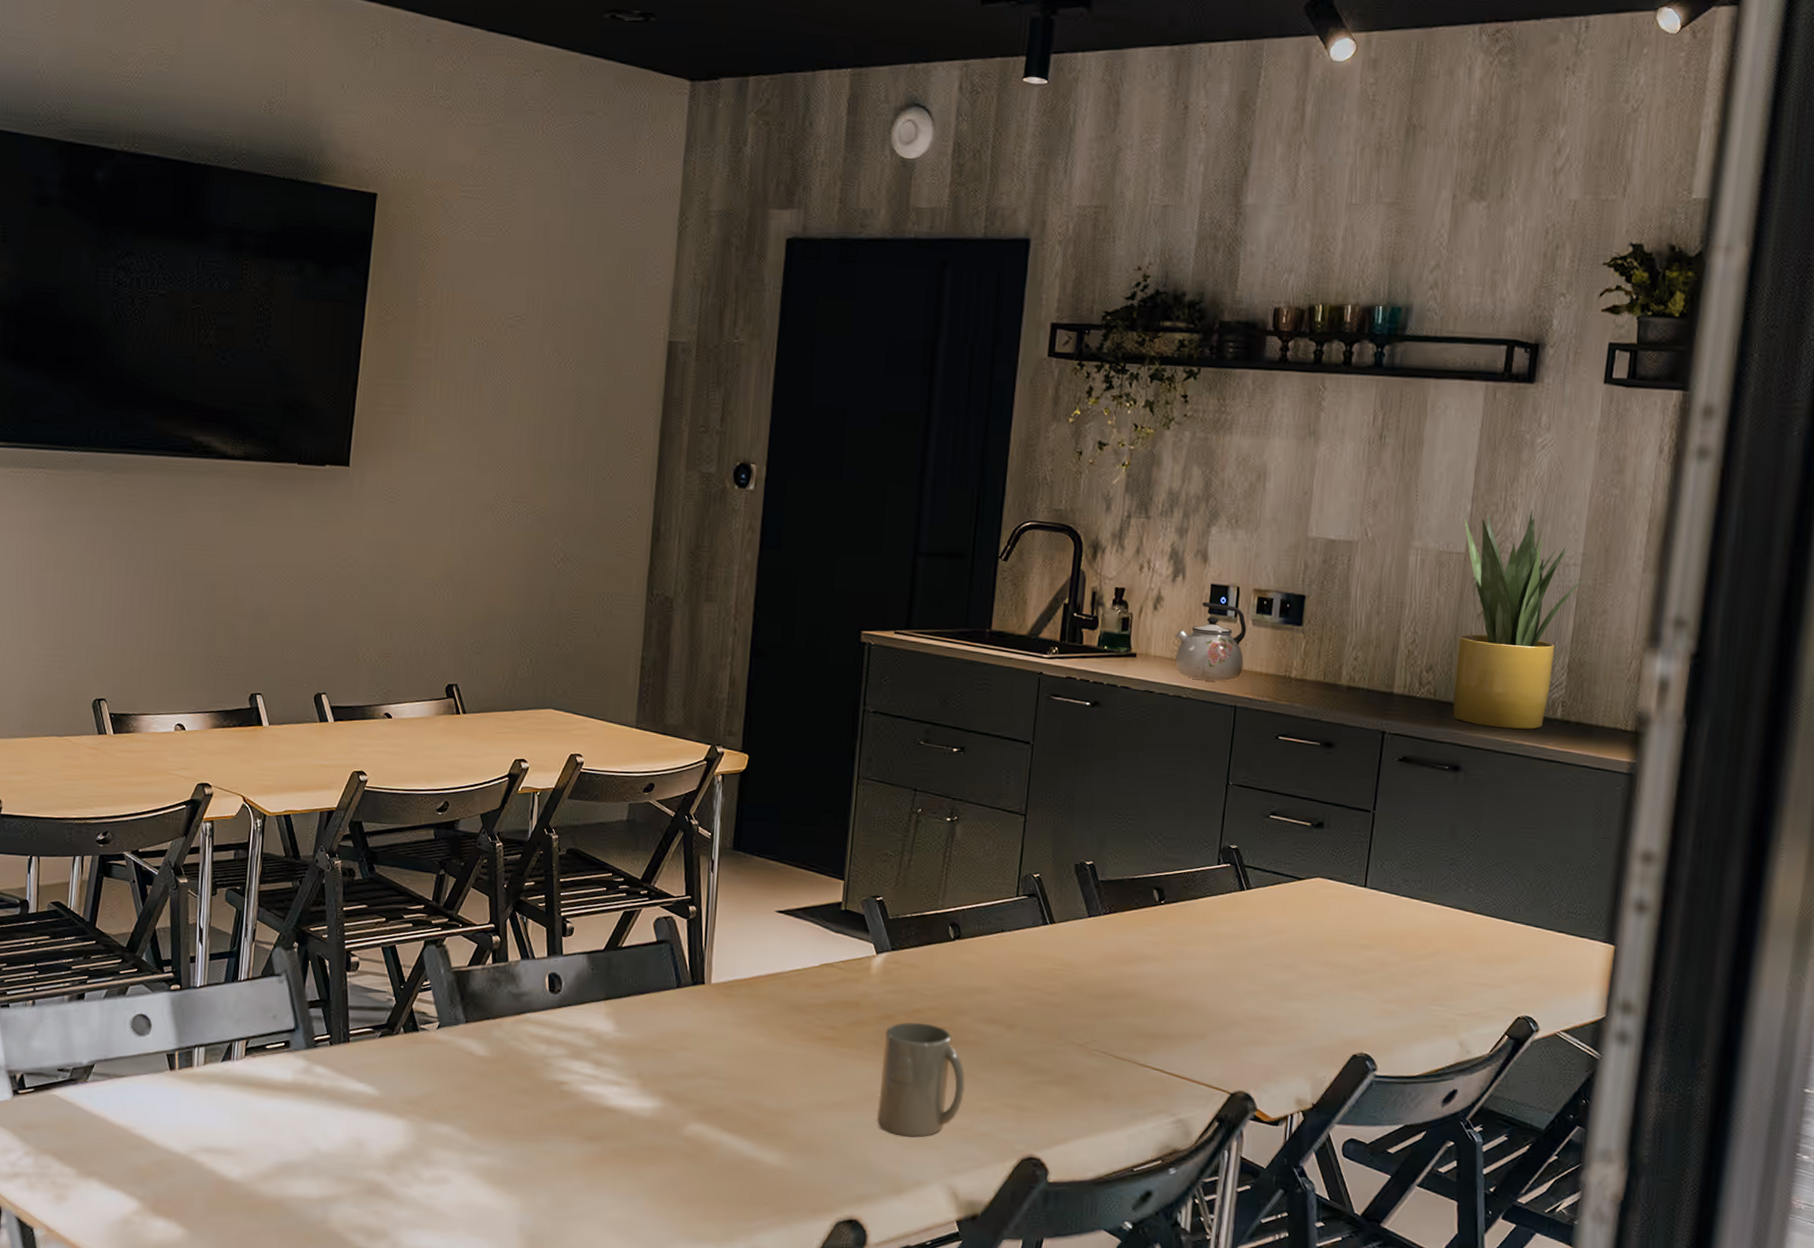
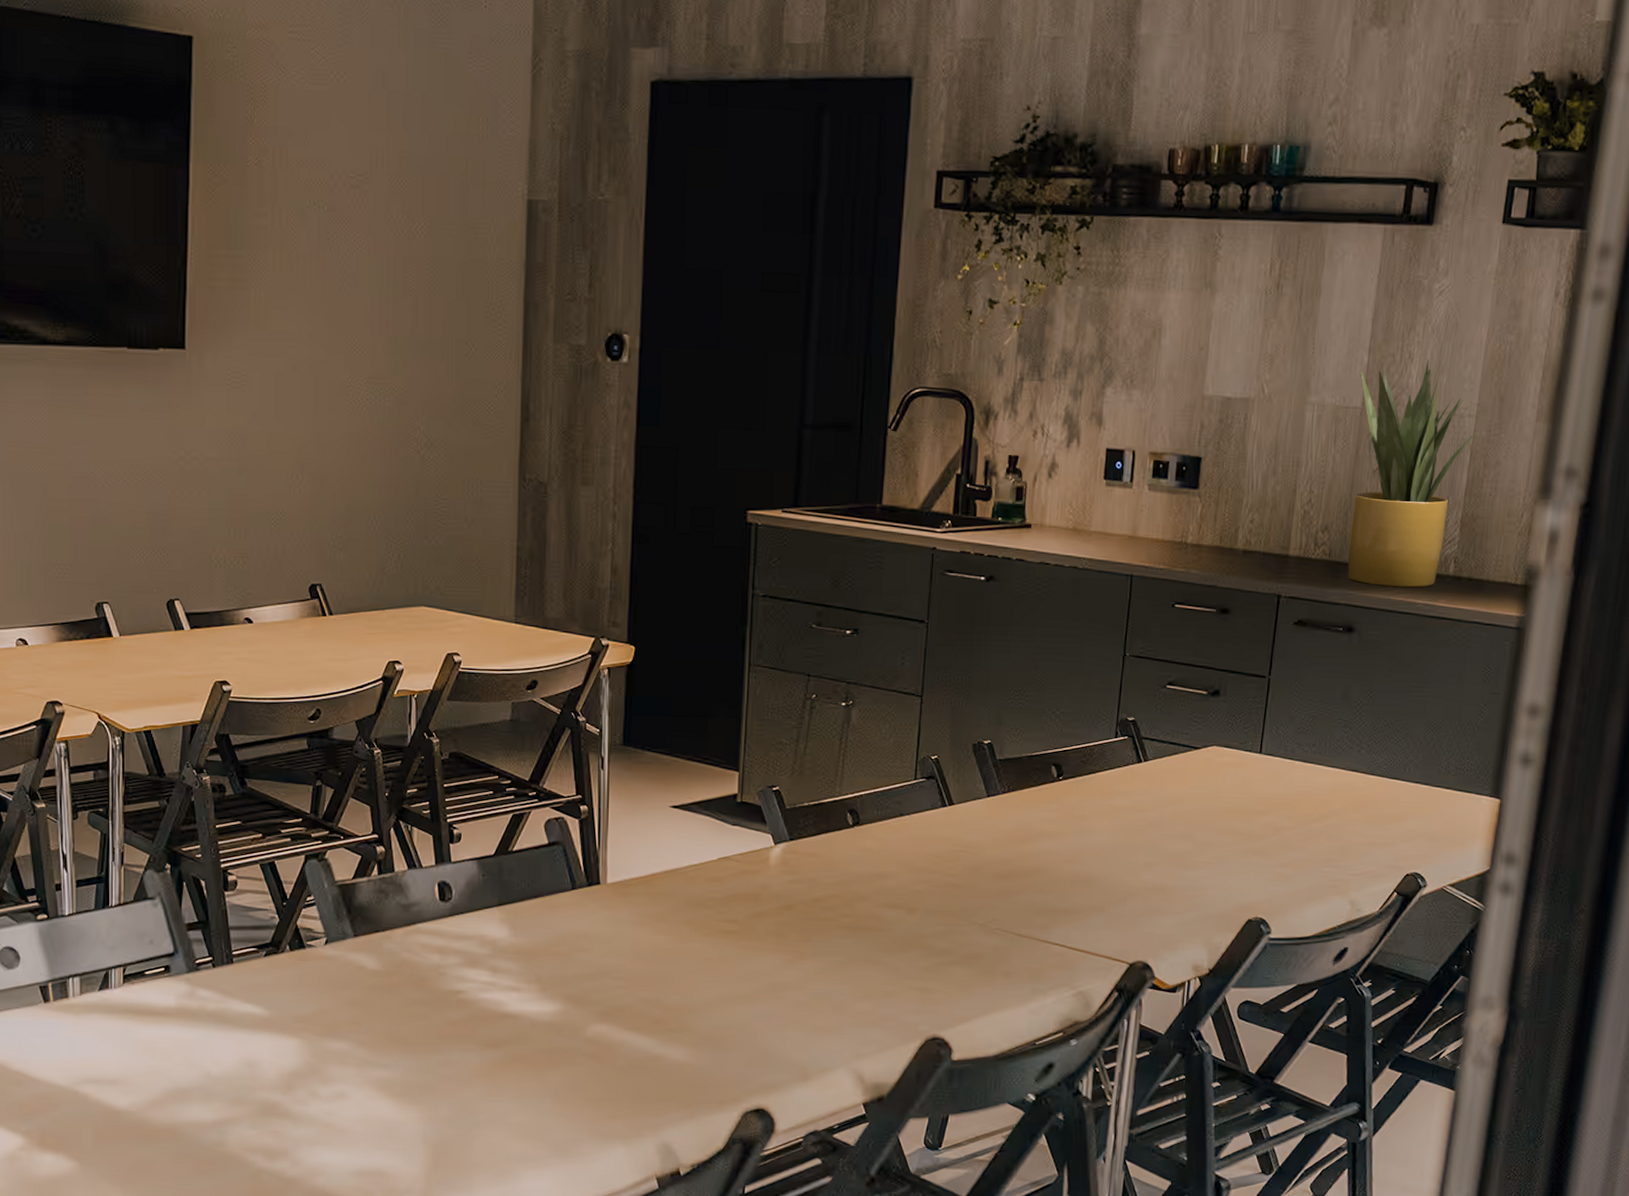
mug: present [876,1022,966,1138] -> none [780,911,869,1025]
kettle: present [1175,601,1247,682] -> none [1070,467,1143,550]

